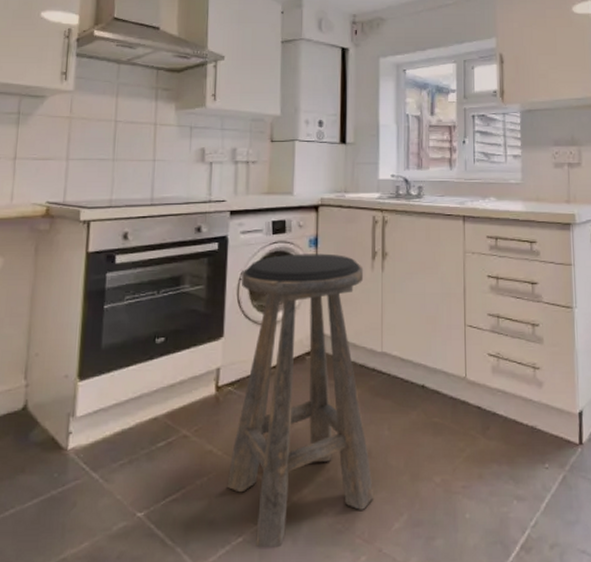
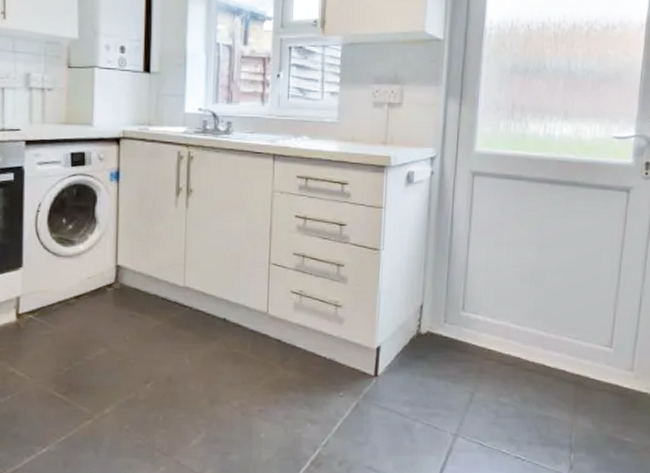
stool: present [227,253,373,548] -> none [30,187,173,458]

